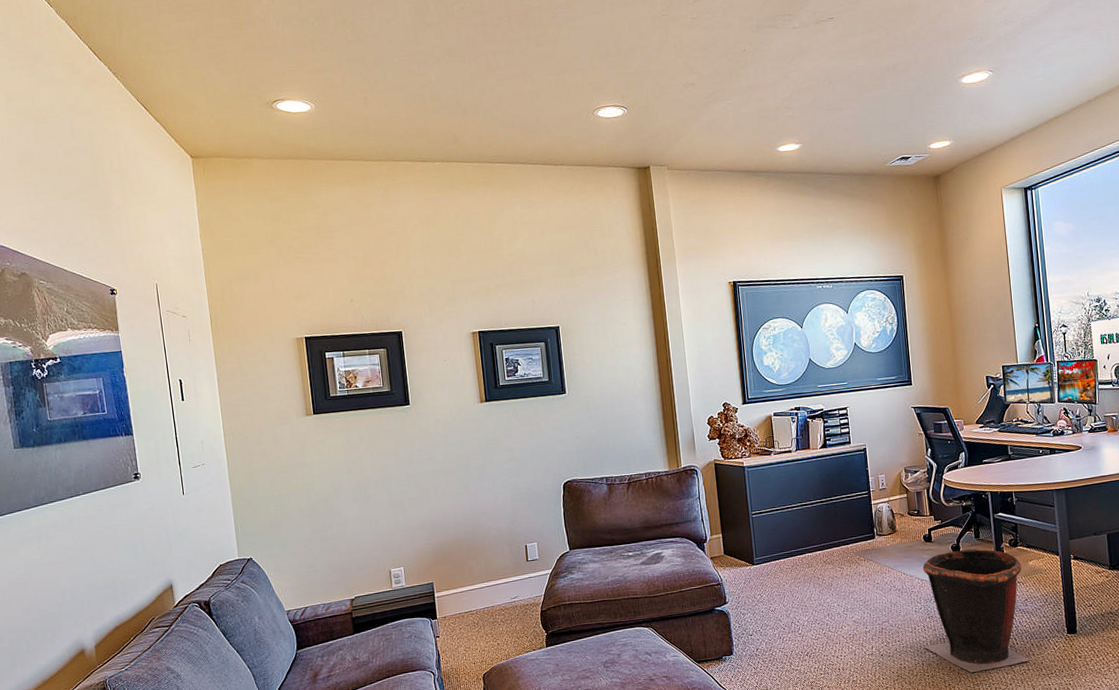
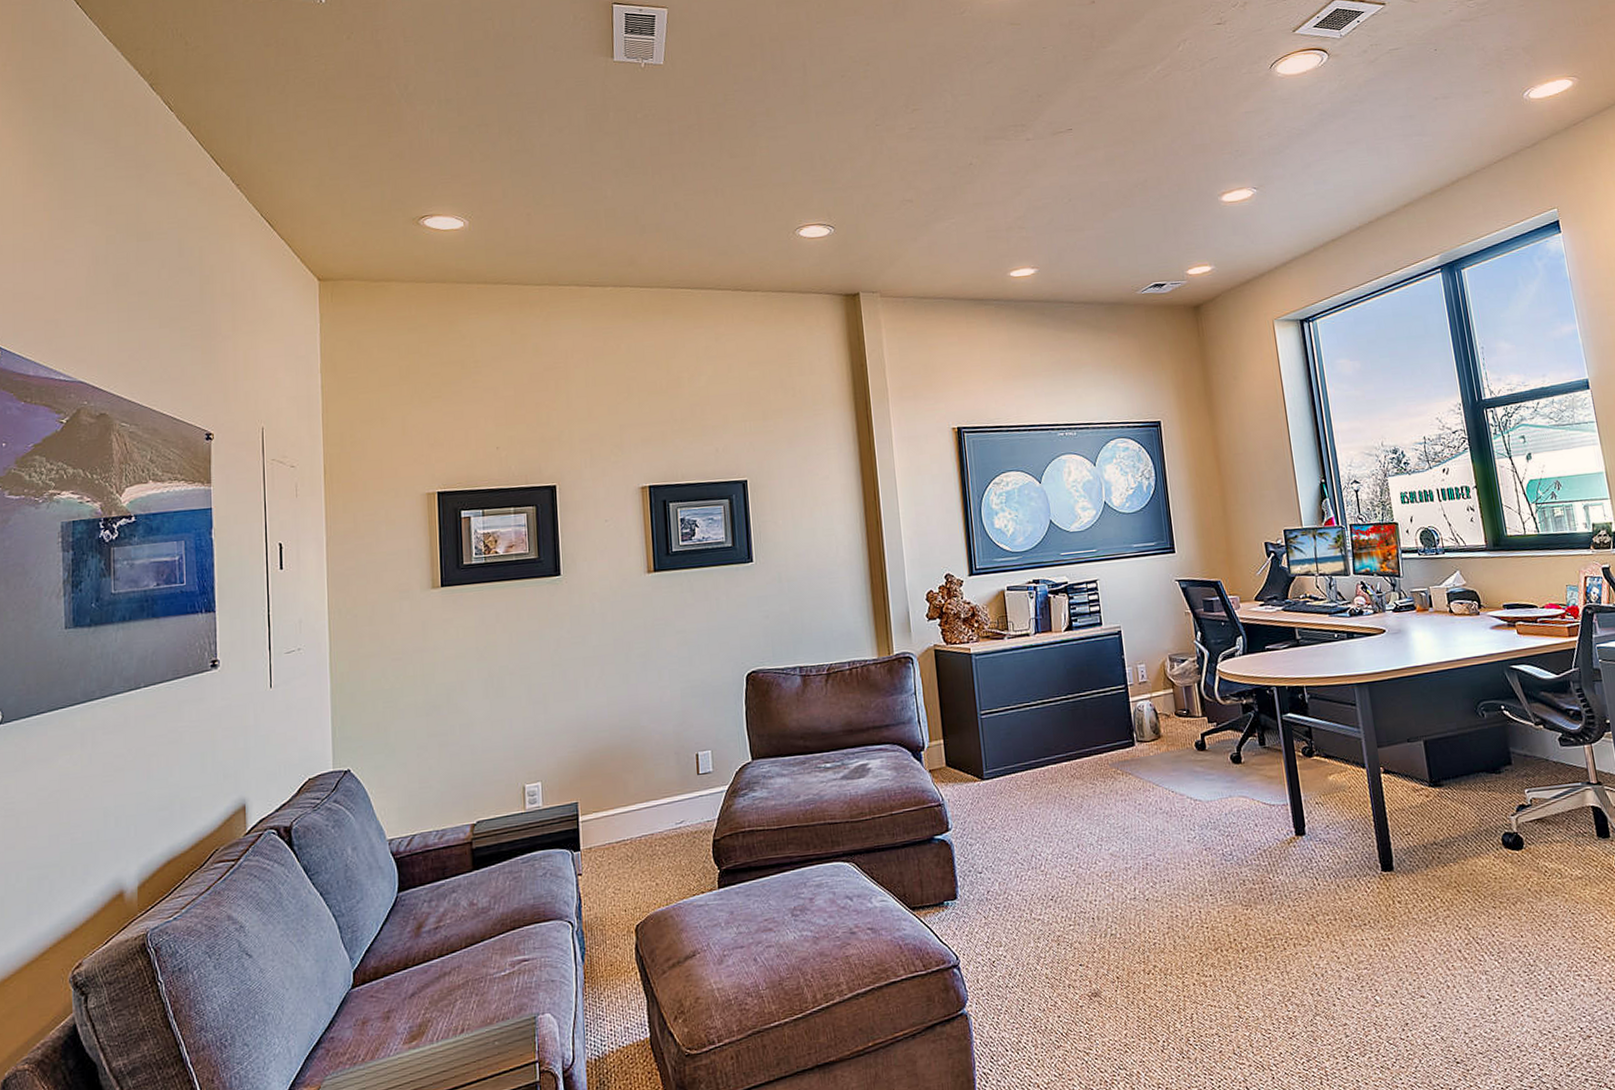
waste bin: present [922,543,1029,673] -> none [1195,751,1335,923]

